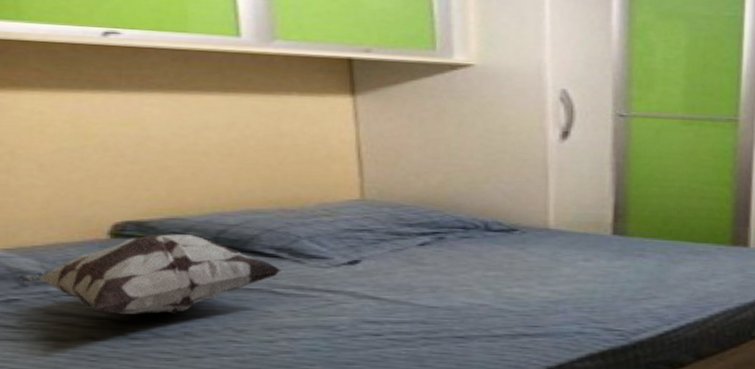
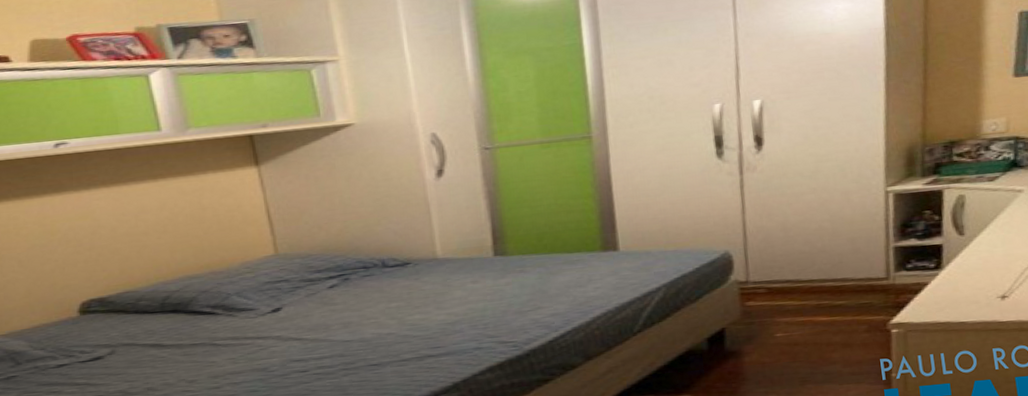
decorative pillow: present [16,234,282,315] -> none [12,304,219,379]

